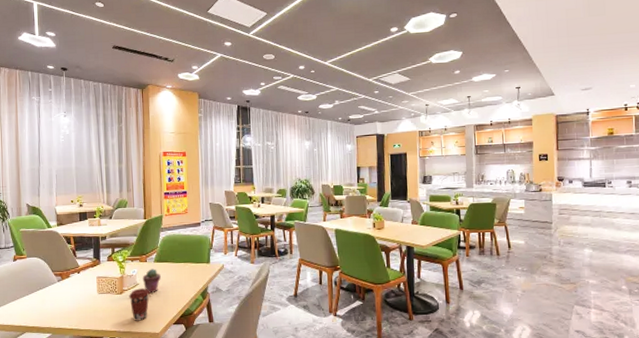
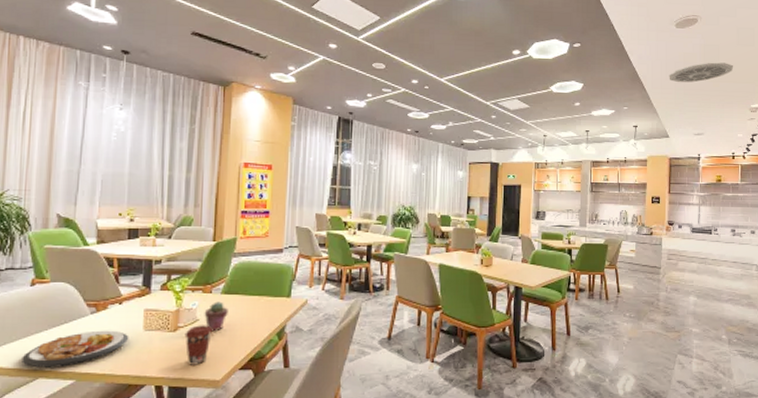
plate: none [12,294,88,324] -> present [21,330,129,368]
ceiling vent: none [551,14,622,40] -> present [669,62,734,83]

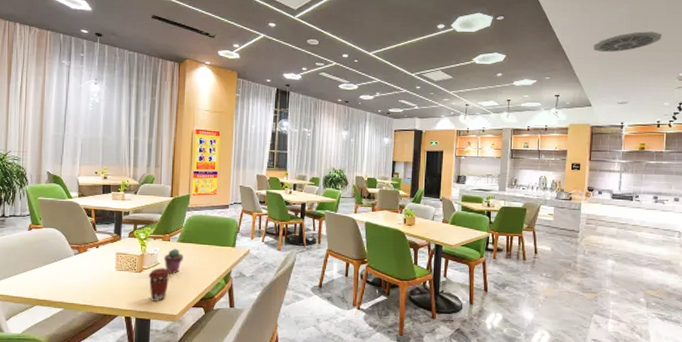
plate: present [21,330,129,368] -> none [23,269,104,298]

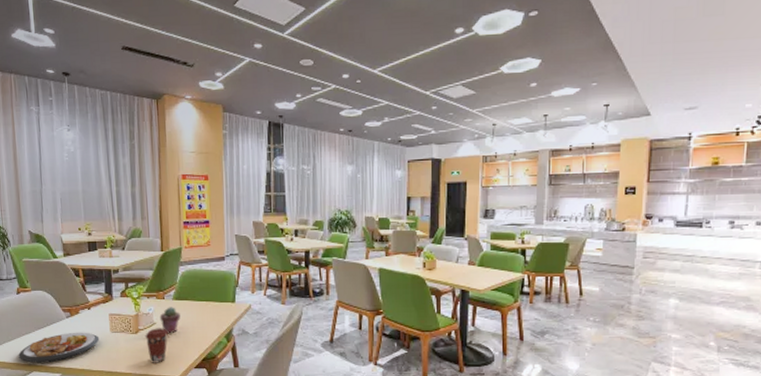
plate: none [23,269,104,298] -> present [18,332,100,363]
ceiling vent: present [593,31,662,53] -> none [653,14,745,47]

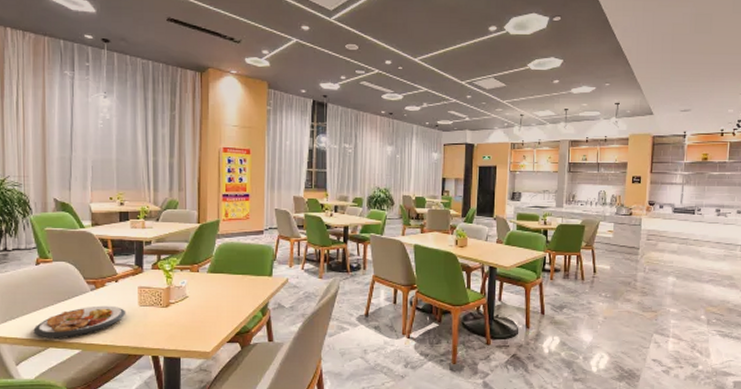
coffee cup: present [145,328,169,363] -> none [176,301,202,338]
potted succulent: present [159,307,180,334] -> none [193,280,215,308]

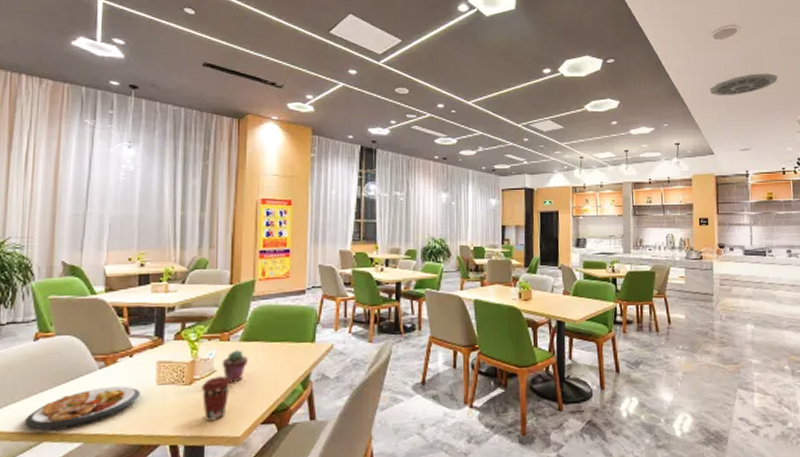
coffee cup: none [176,301,202,338] -> present [201,376,232,421]
potted succulent: none [193,280,215,308] -> present [222,350,248,383]
ceiling vent: none [655,33,728,56] -> present [709,73,778,96]

